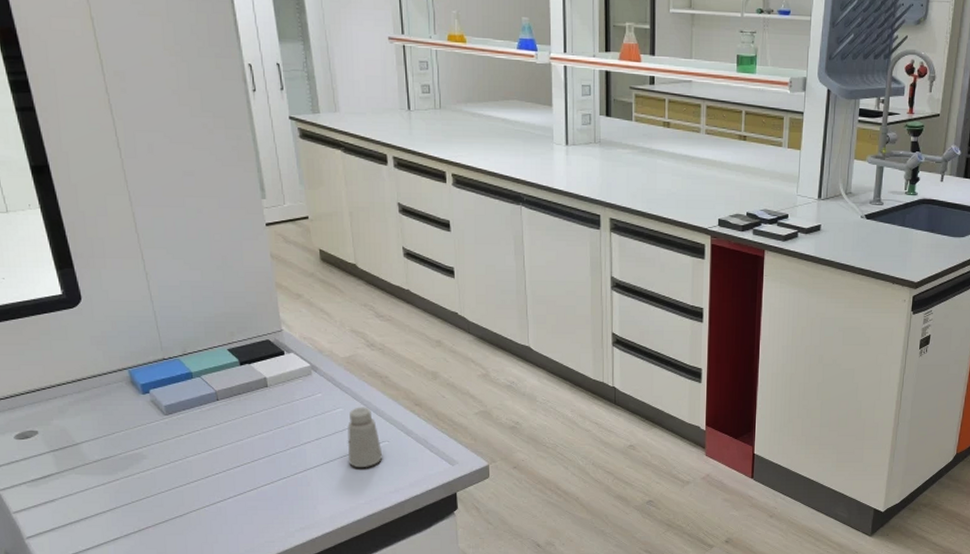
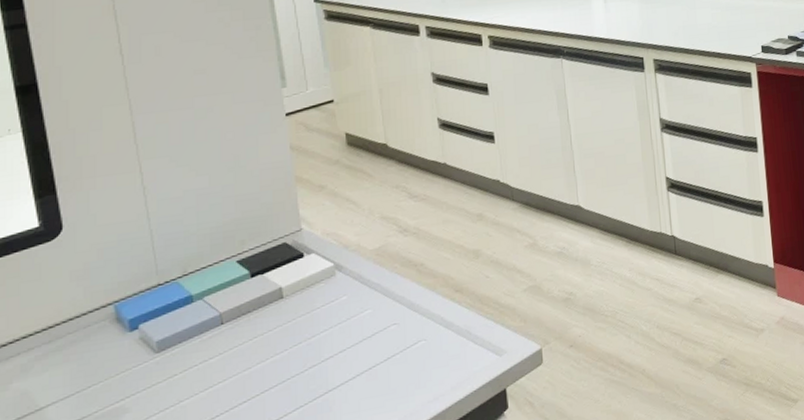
saltshaker: present [347,407,383,468] -> none [377,303,419,378]

